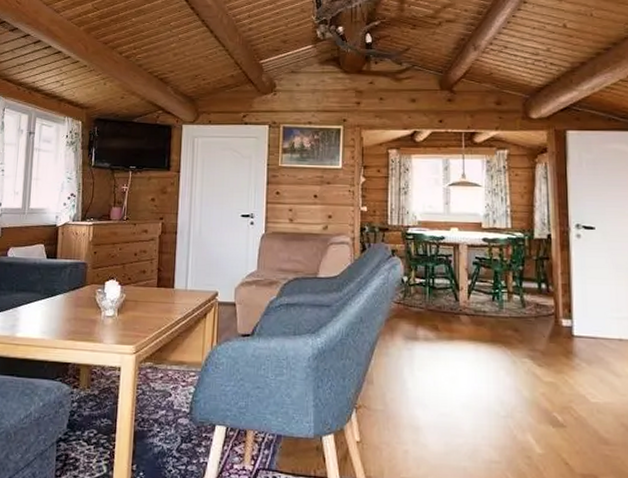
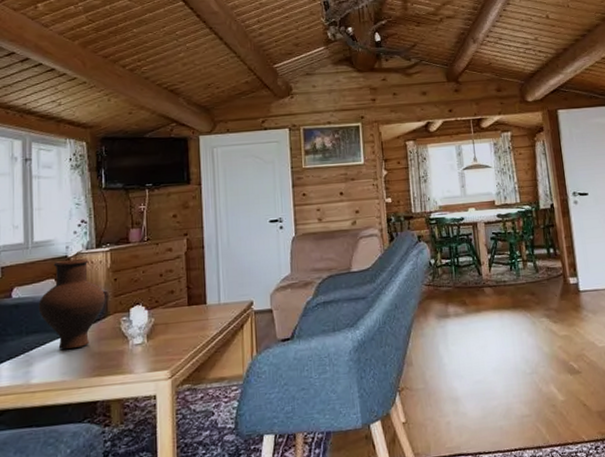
vase: none [28,228,86,311] -> present [38,258,106,350]

